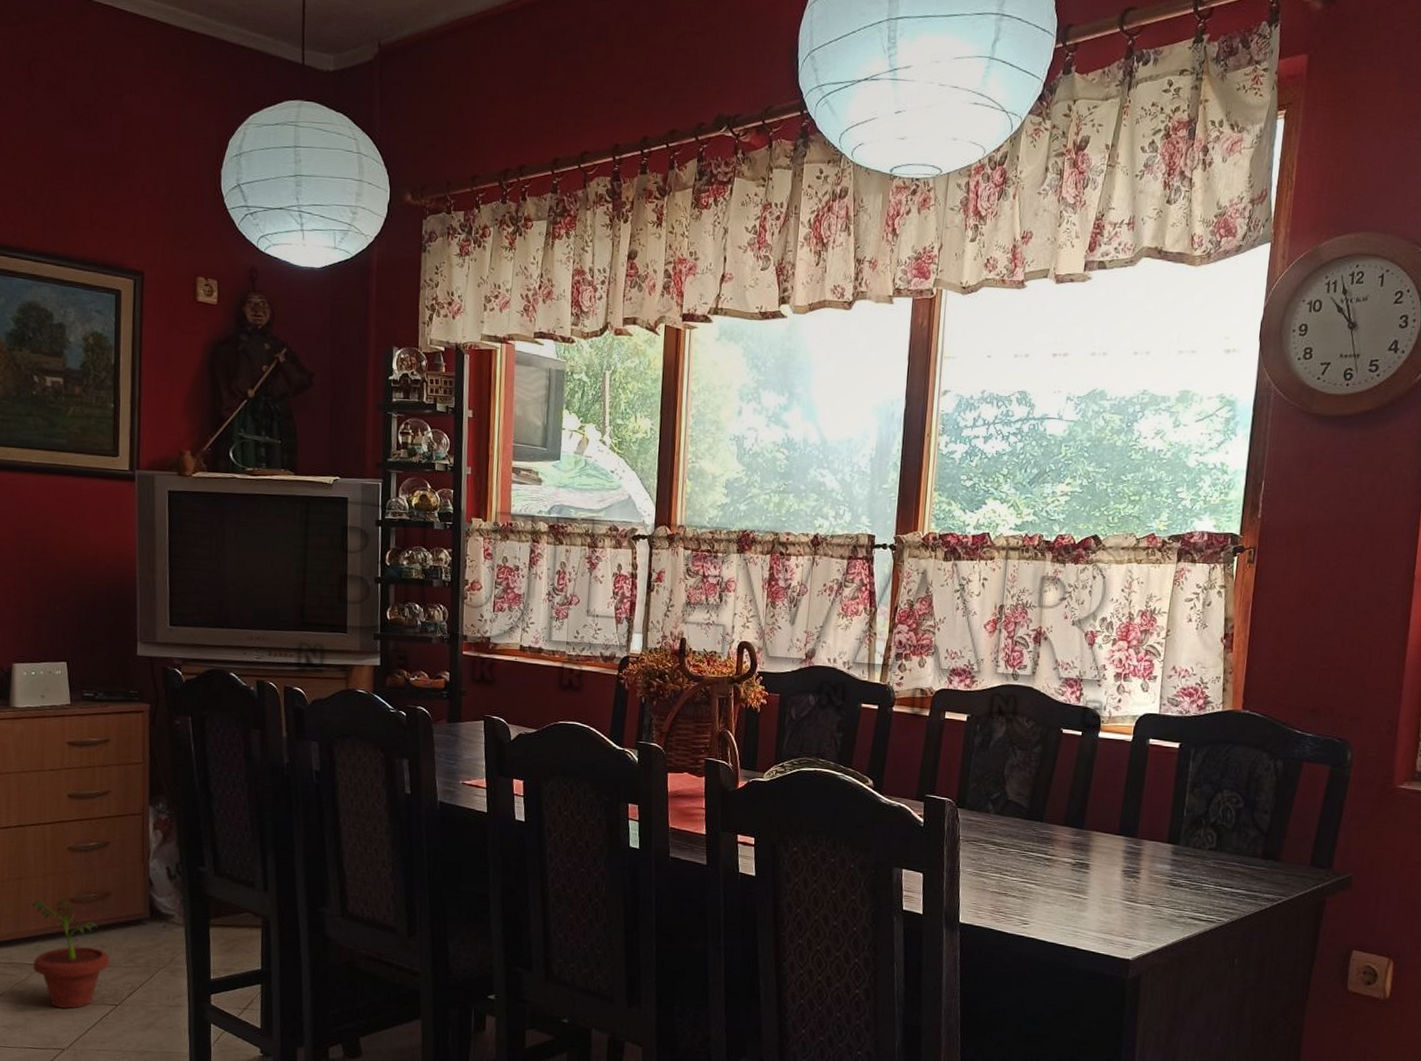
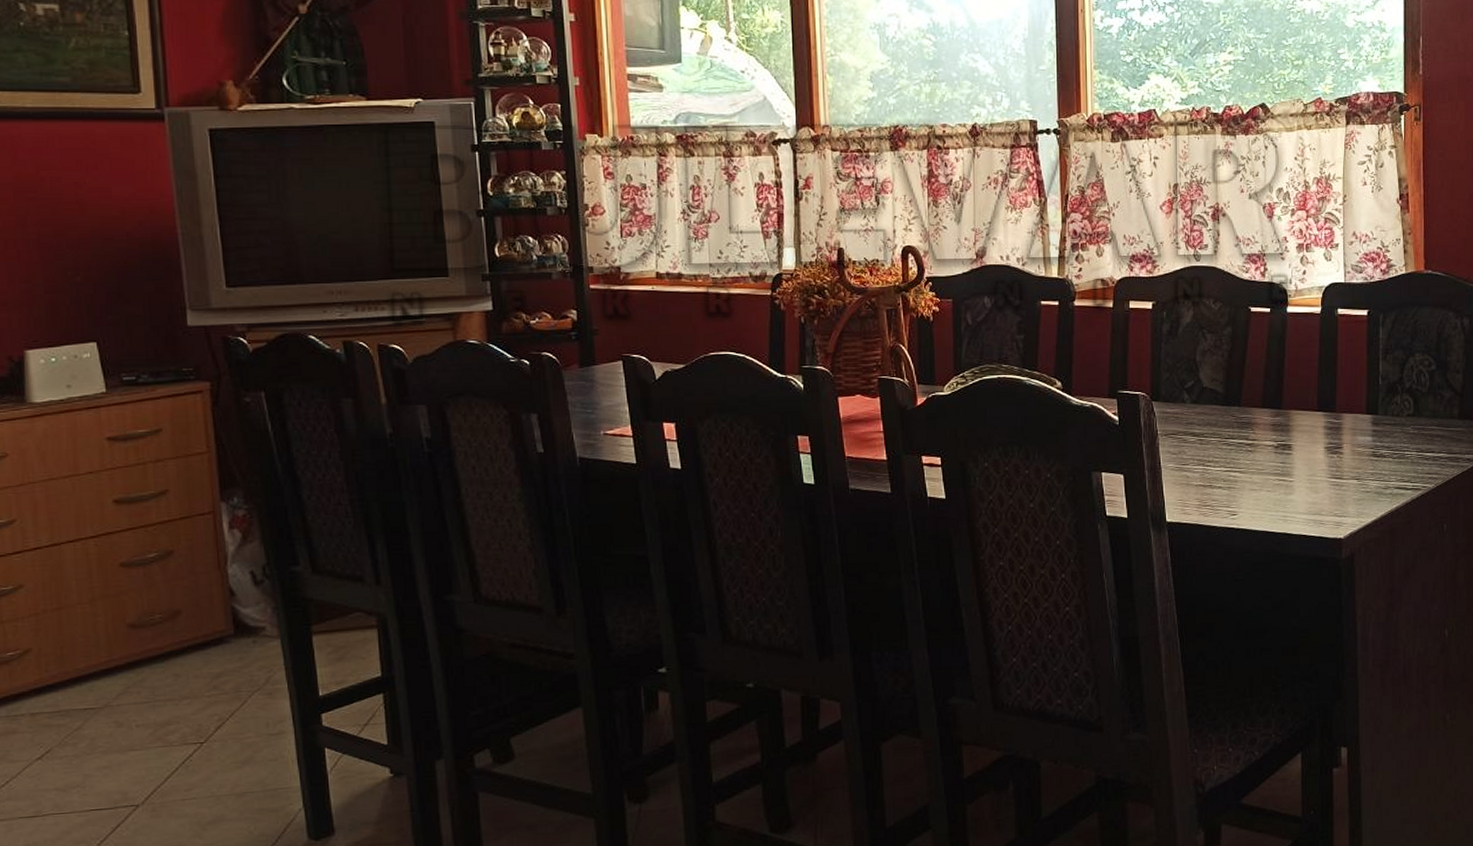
potted plant: present [32,897,110,1009] -> none [79,624,189,757]

